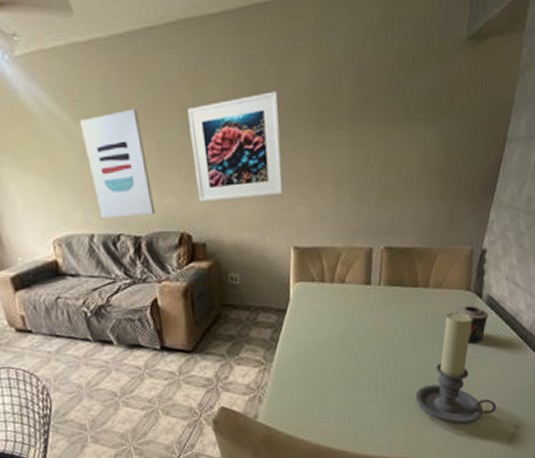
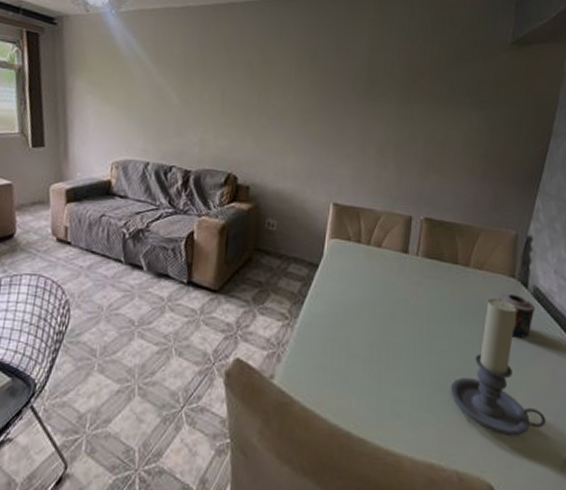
wall art: present [79,108,156,219] -> none [159,62,210,153]
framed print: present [188,91,284,202] -> none [250,64,335,153]

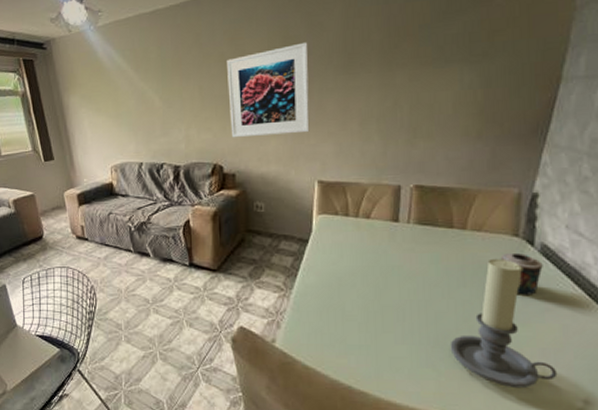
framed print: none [250,64,335,153] -> present [227,42,310,138]

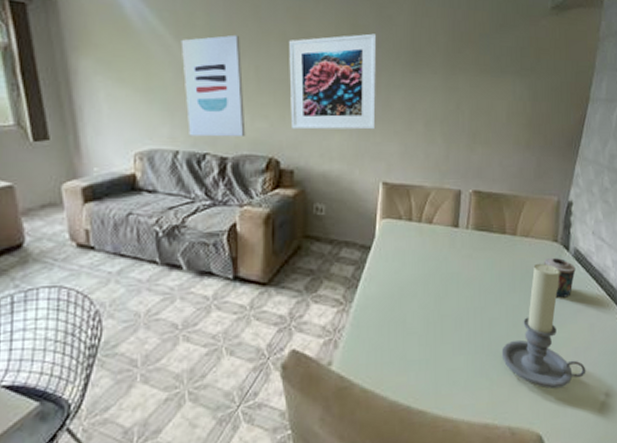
wall art: none [139,61,194,150] -> present [181,34,246,138]

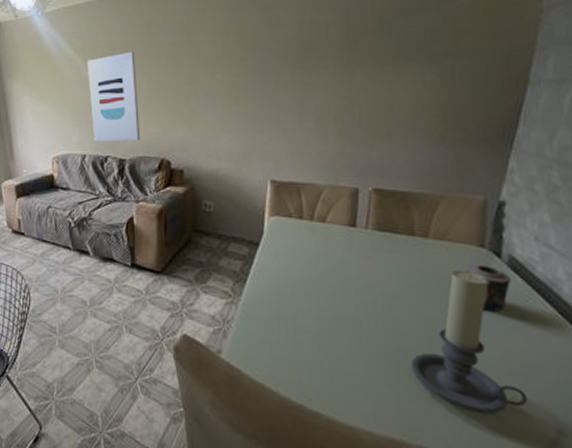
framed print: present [289,33,377,130] -> none [178,35,264,132]

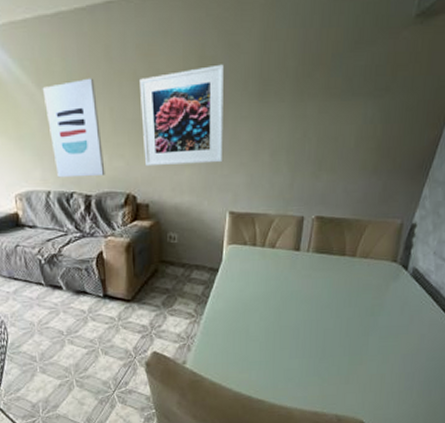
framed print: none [178,35,264,132] -> present [140,64,225,167]
candle holder: present [410,270,528,415] -> none [333,281,413,387]
candle: present [465,264,511,312] -> none [380,276,413,312]

